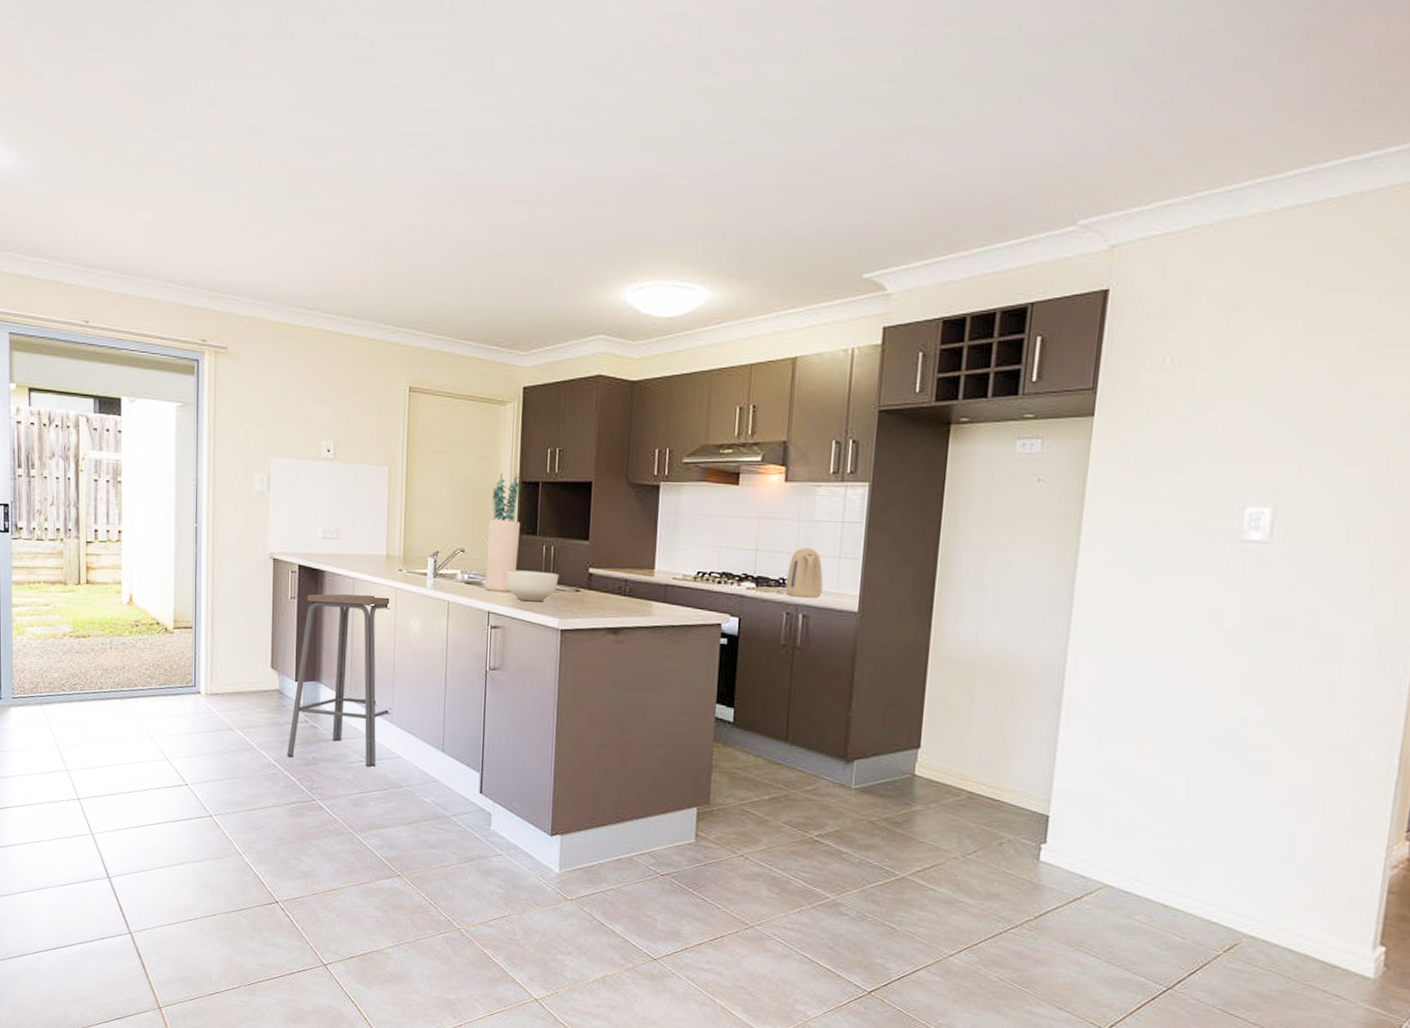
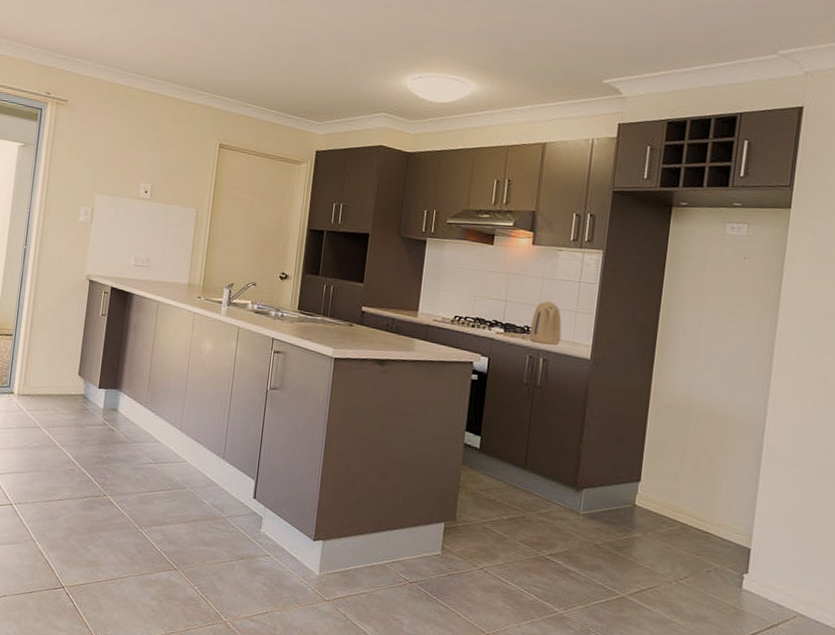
bar stool: present [287,594,391,768] -> none [85,313,187,469]
vase: present [485,472,522,592] -> none [271,220,309,323]
bowl: present [505,570,559,602] -> none [289,303,336,333]

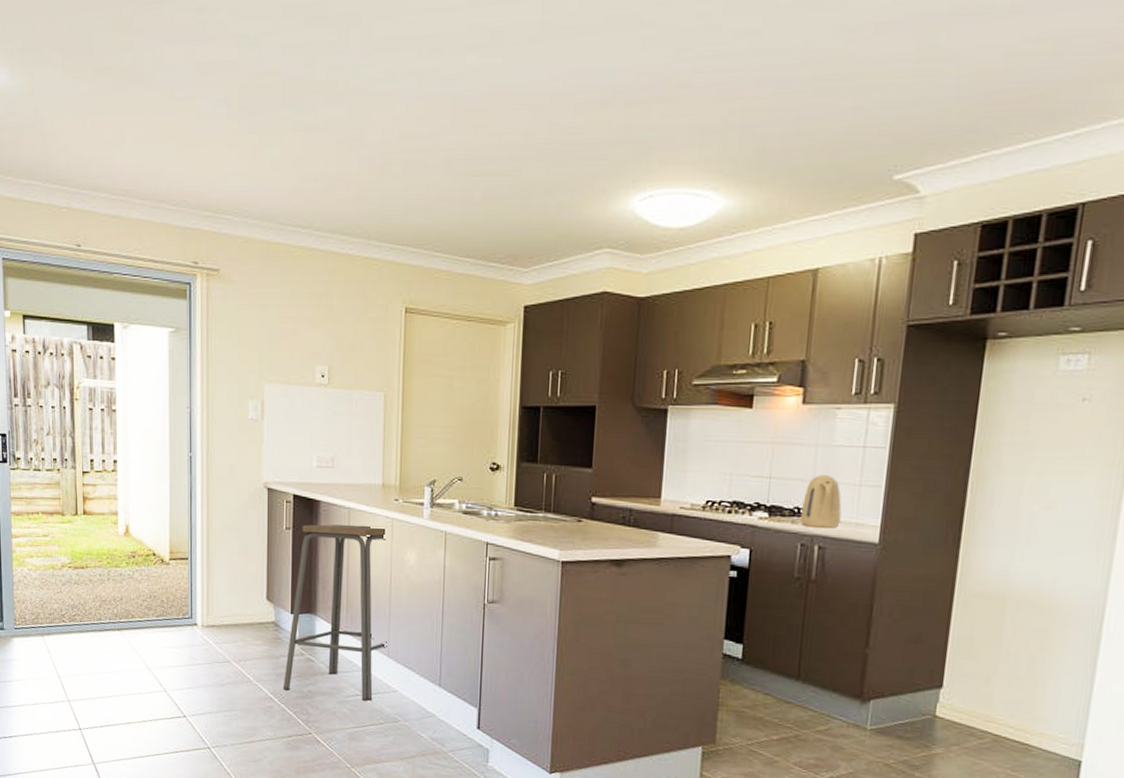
bar stool: none [85,313,187,469] -> present [284,524,387,702]

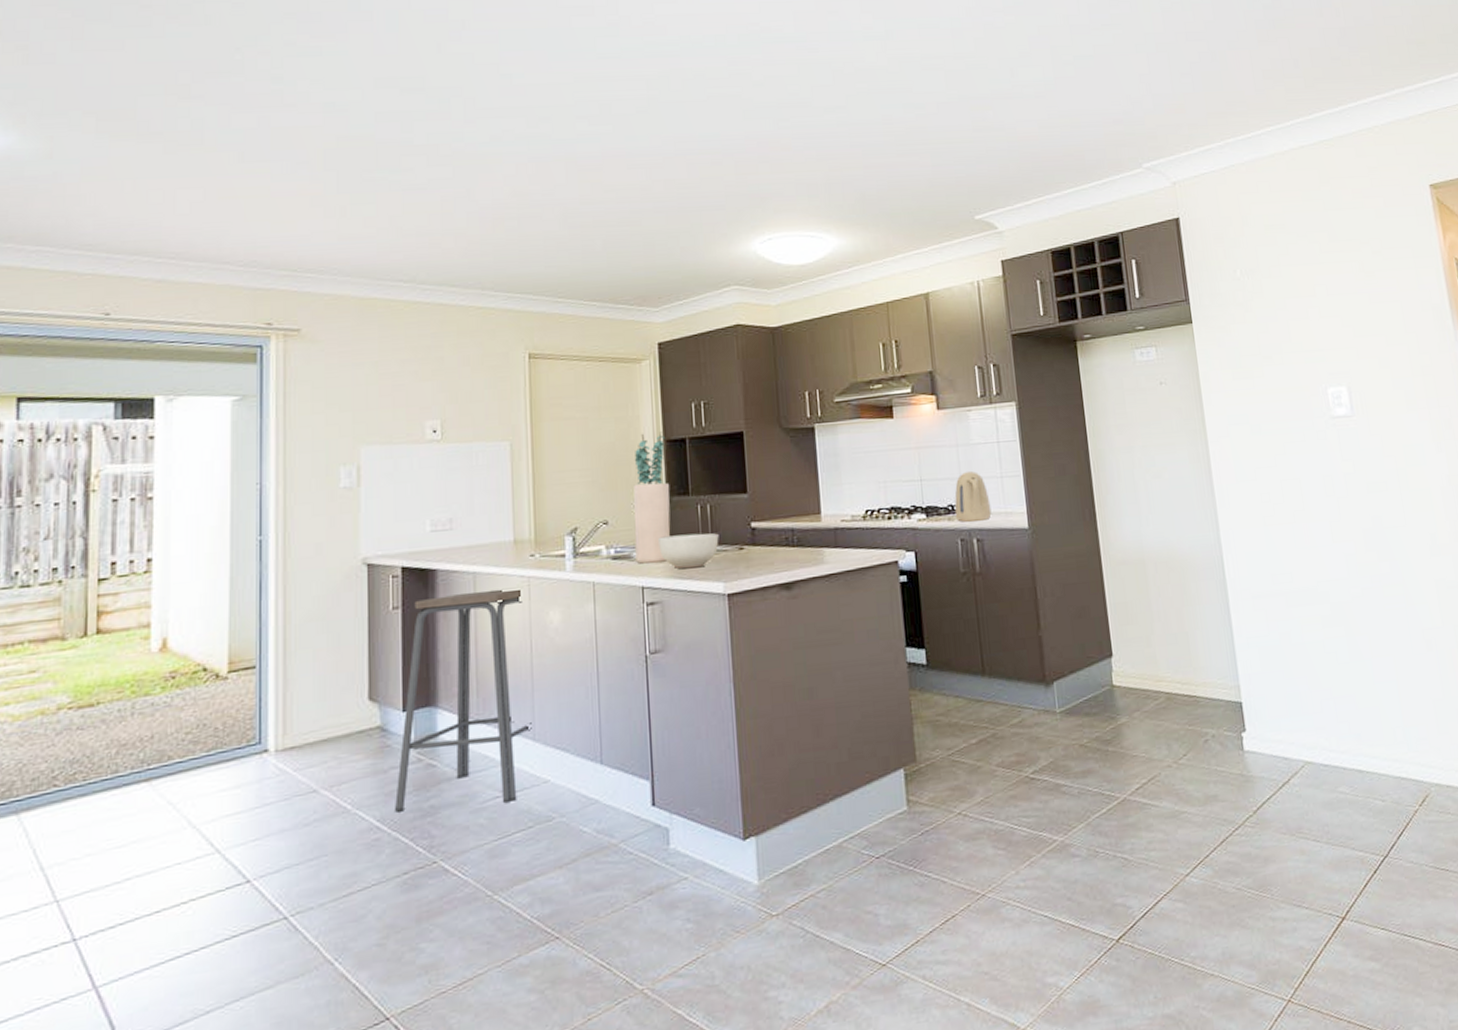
vase: none [483,397,522,523] -> present [633,431,671,564]
bowl: none [504,499,561,533] -> present [657,533,719,569]

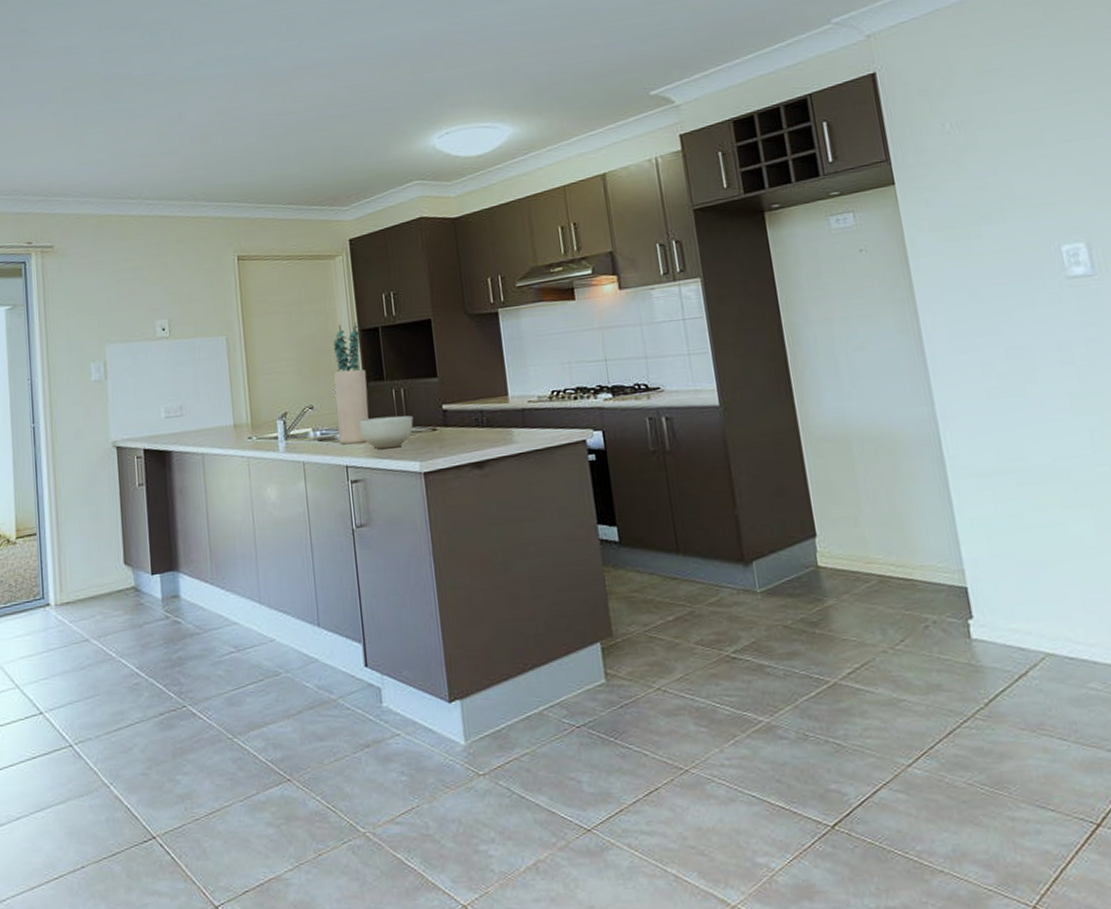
bar stool: present [395,590,532,812] -> none [149,469,258,662]
kettle: present [954,470,992,523] -> none [640,349,680,402]

